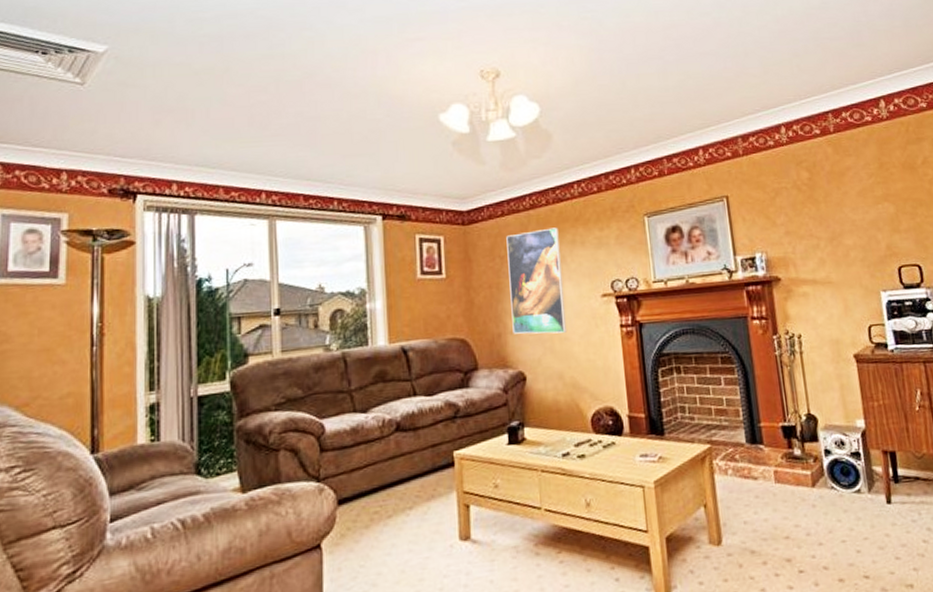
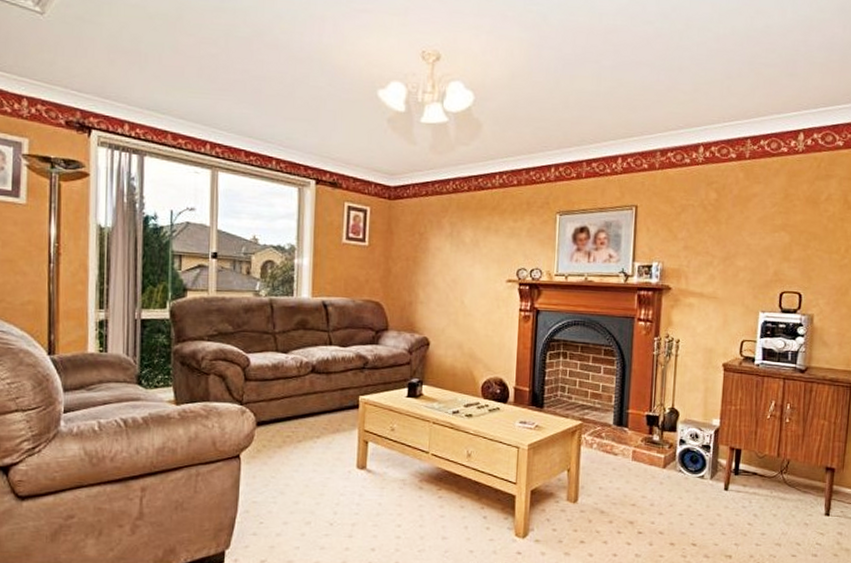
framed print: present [506,227,566,334] -> none [423,213,476,309]

